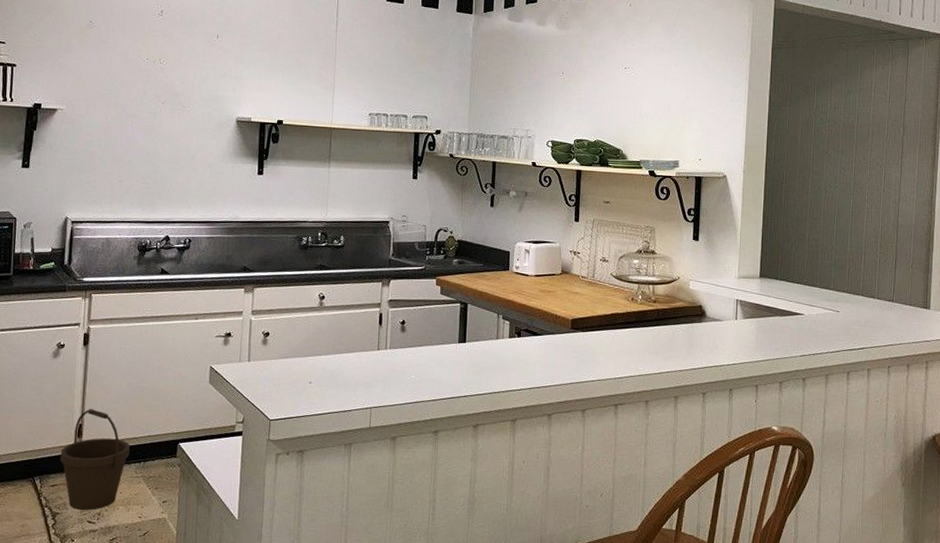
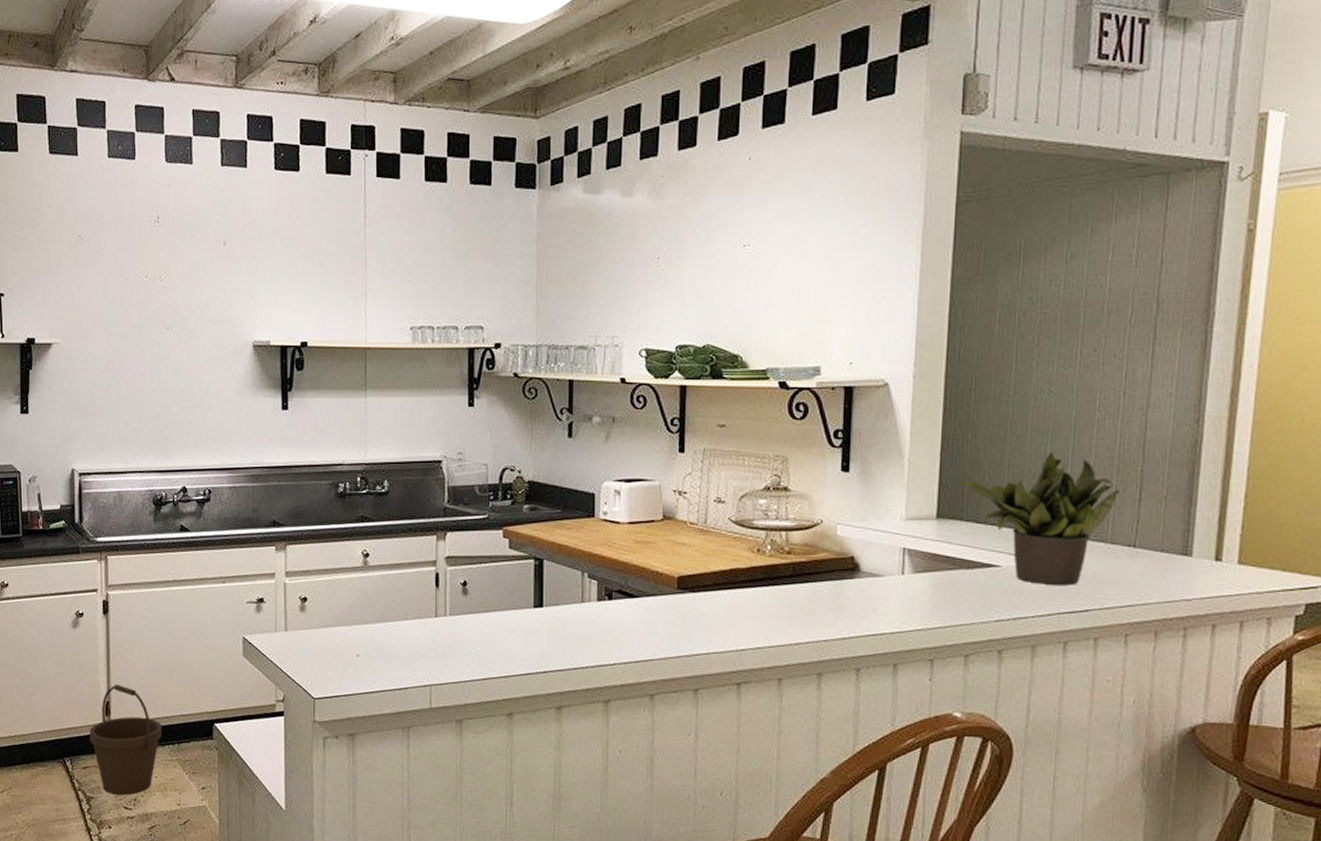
potted plant: none [774,231,882,329] -> present [958,452,1120,585]

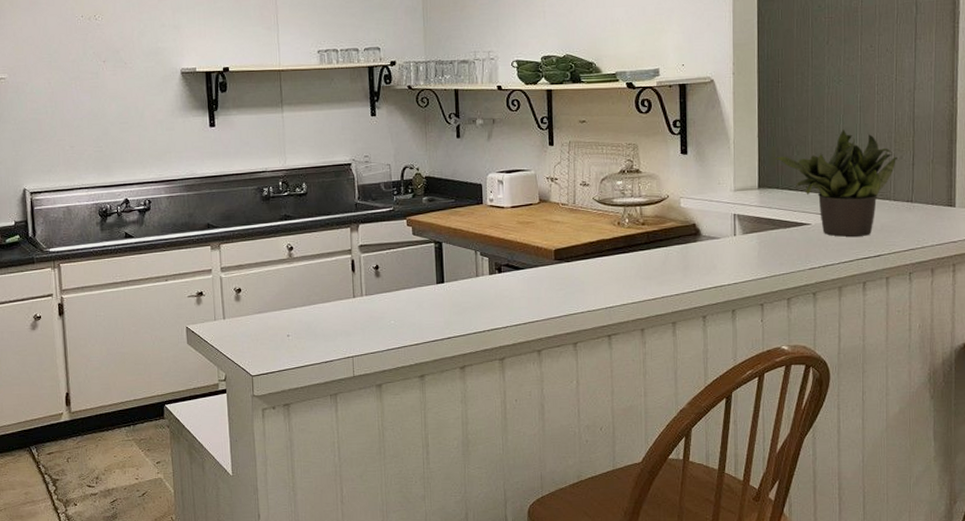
bucket: present [89,684,162,795] -> none [52,377,118,475]

